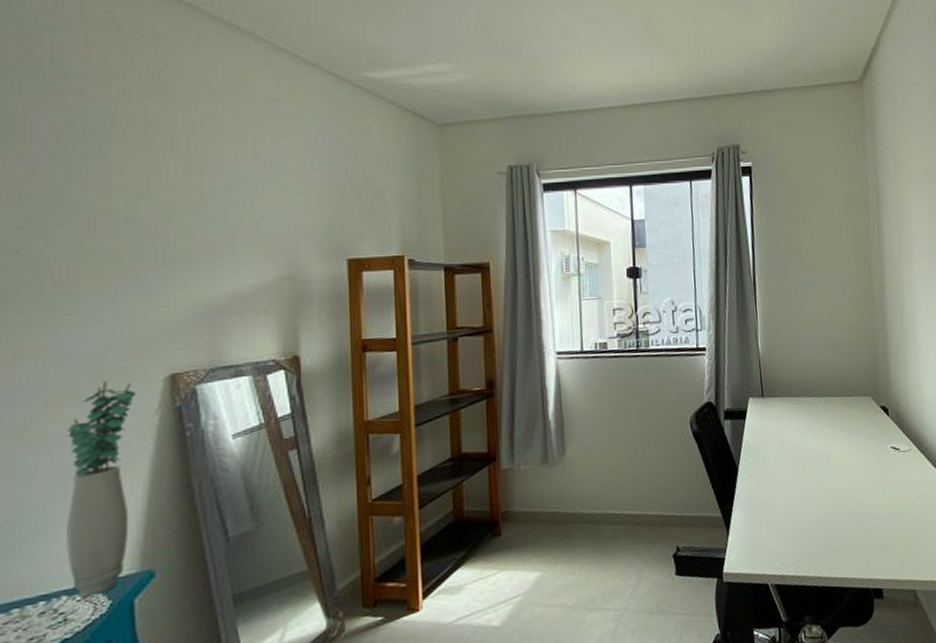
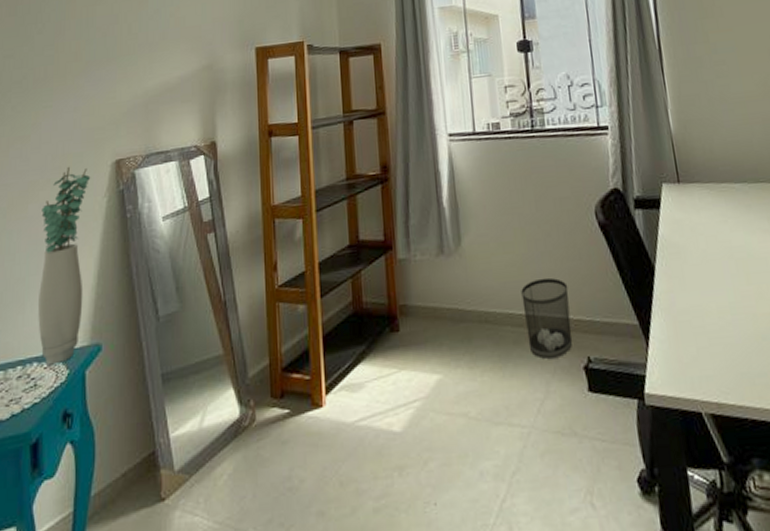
waste bin: none [620,480,664,551] -> present [521,277,572,359]

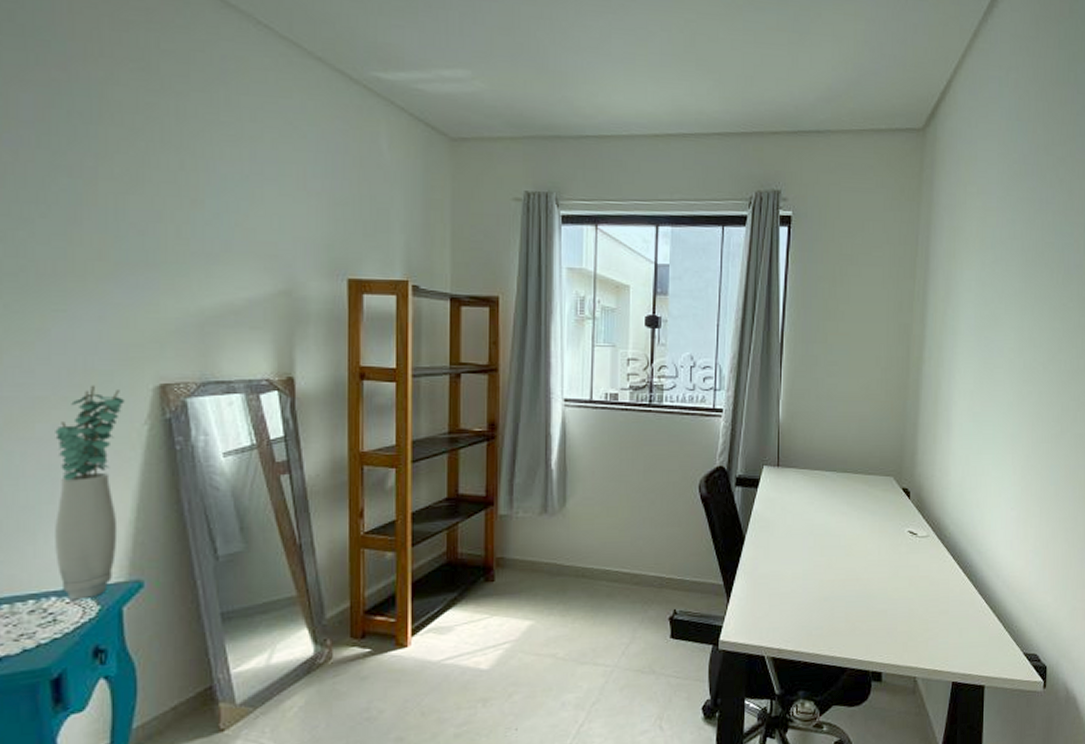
waste bin: present [521,277,572,359] -> none [620,540,665,610]

